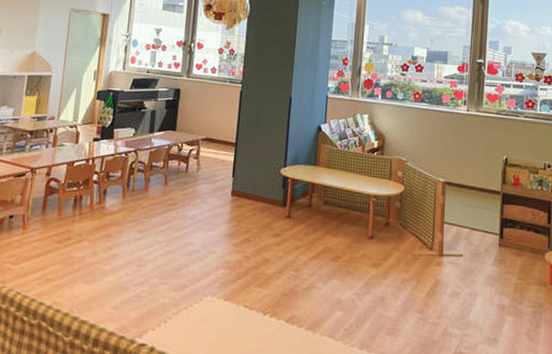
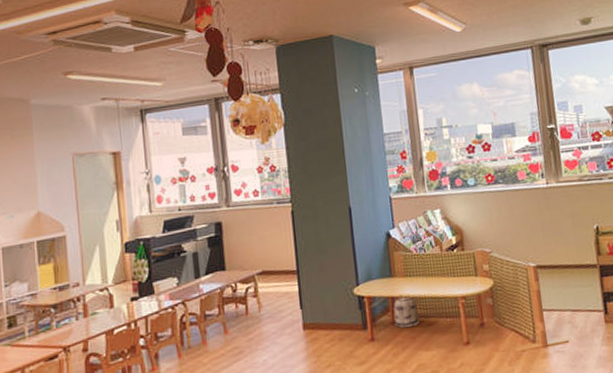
basket: none [311,182,334,213] -> present [393,294,419,328]

